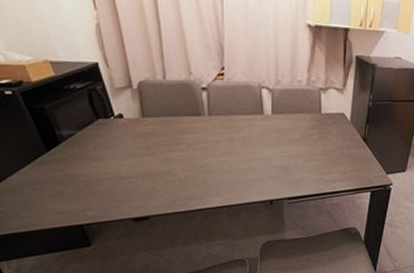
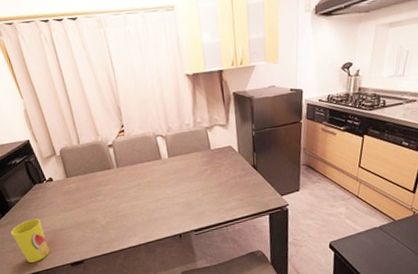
cup: none [56,160,107,212] -> present [11,218,50,263]

